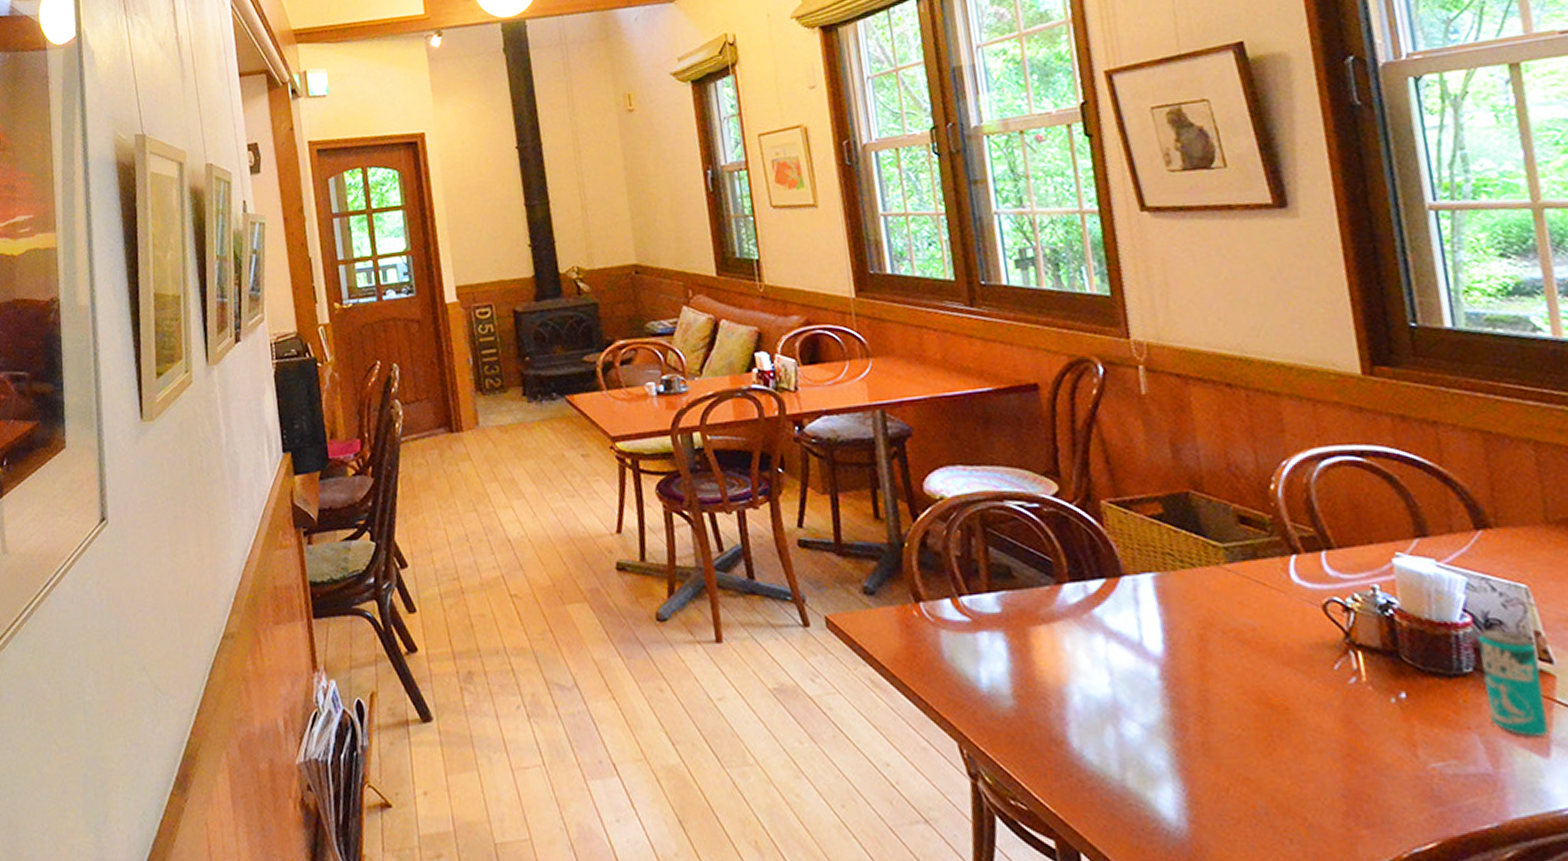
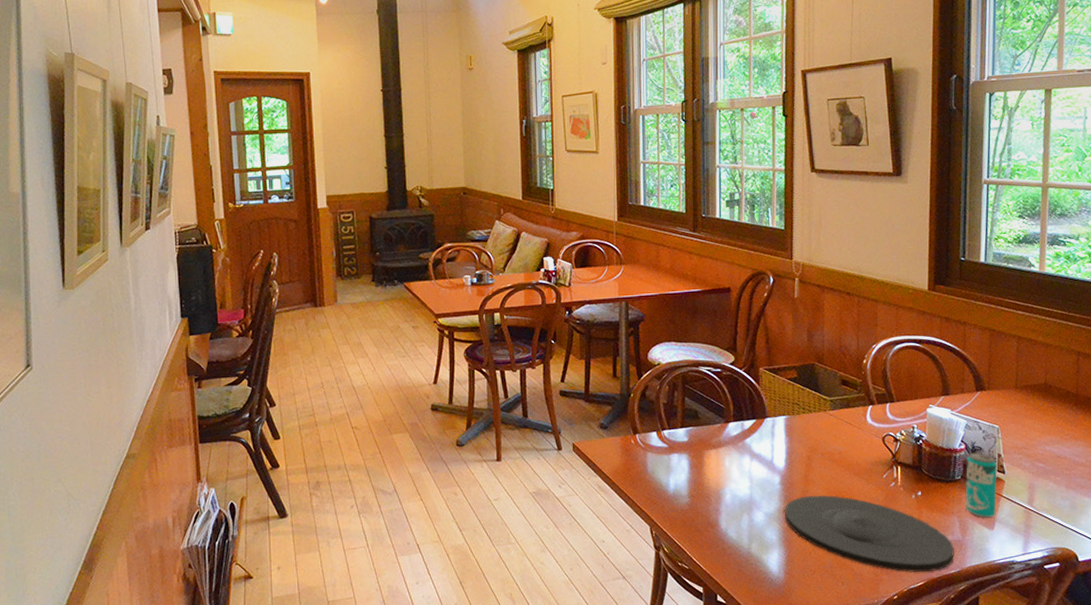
plate: none [1173,696,1485,827] -> present [785,495,954,572]

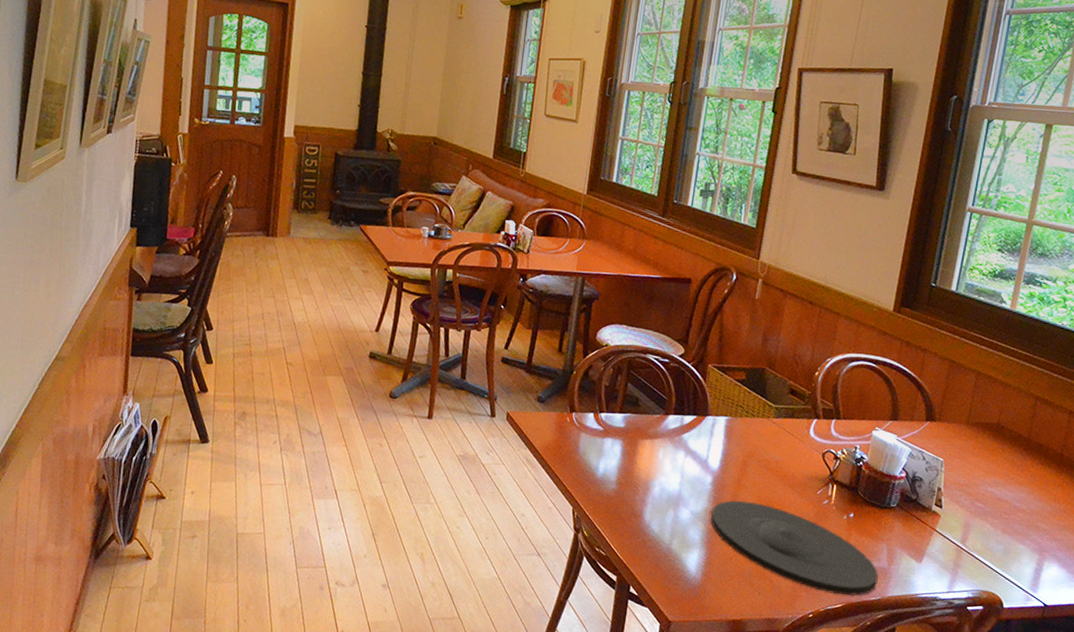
beverage can: present [965,452,997,518] -> none [896,482,935,551]

